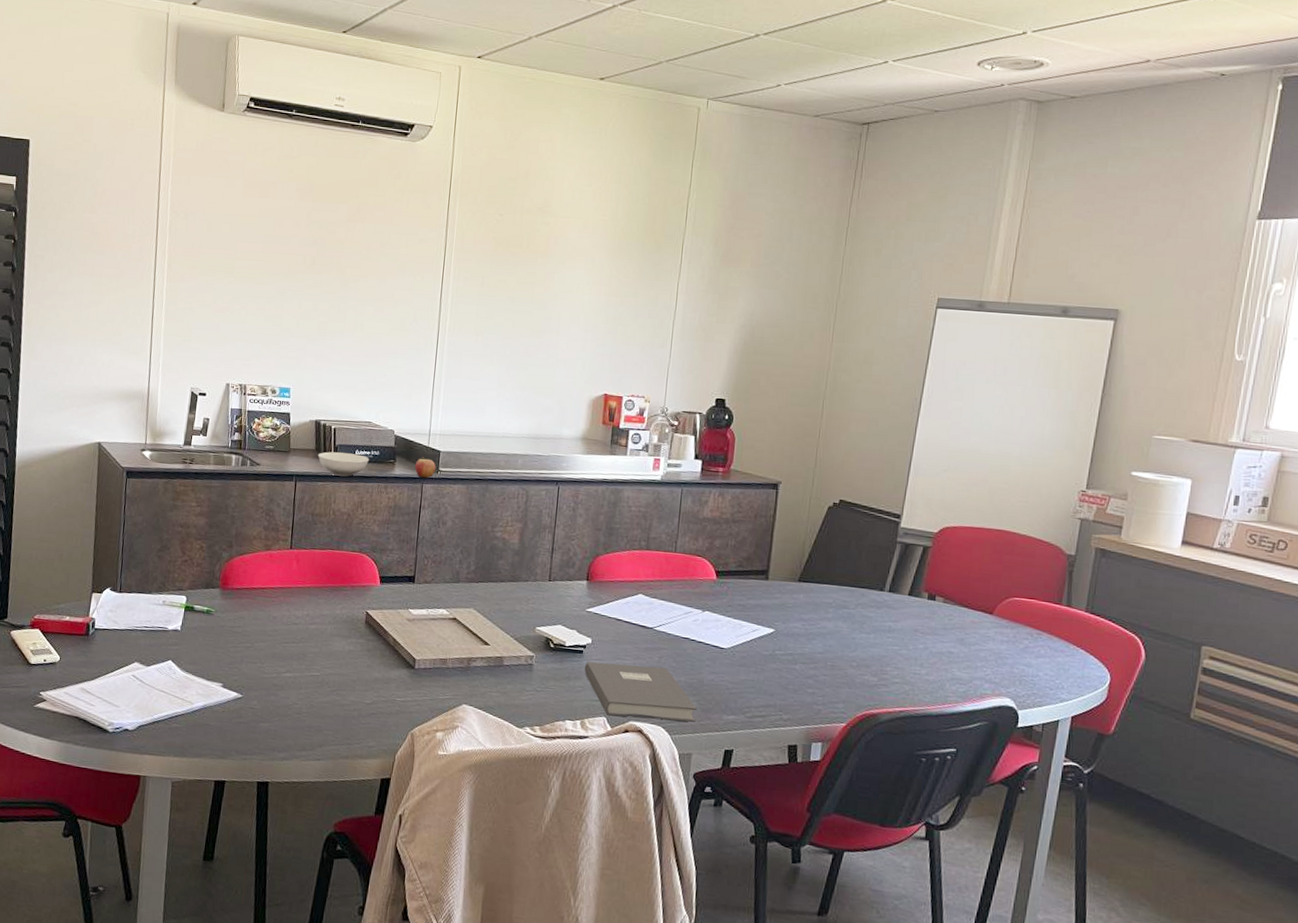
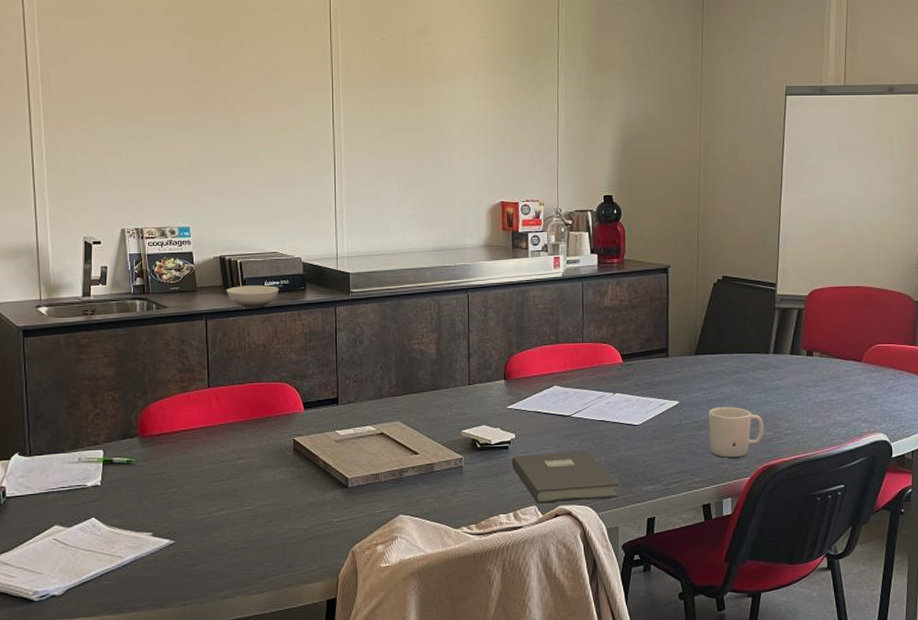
fruit: present [414,457,437,479] -> none [325,281,348,301]
mug: none [802,642,869,701] -> present [708,407,764,458]

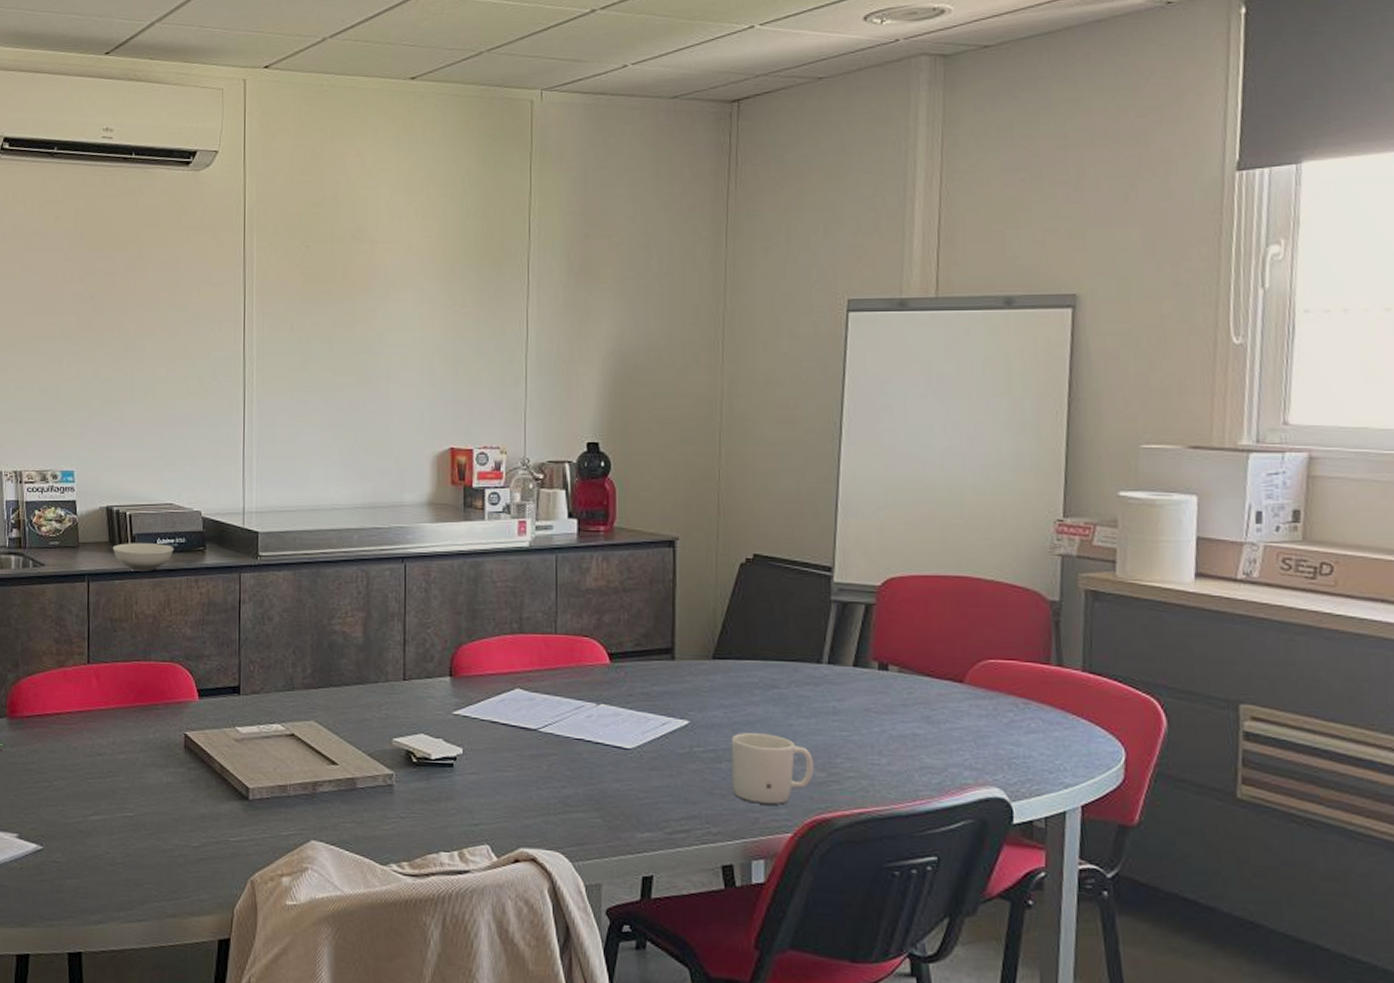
book: present [511,451,619,504] -> none [457,776,602,844]

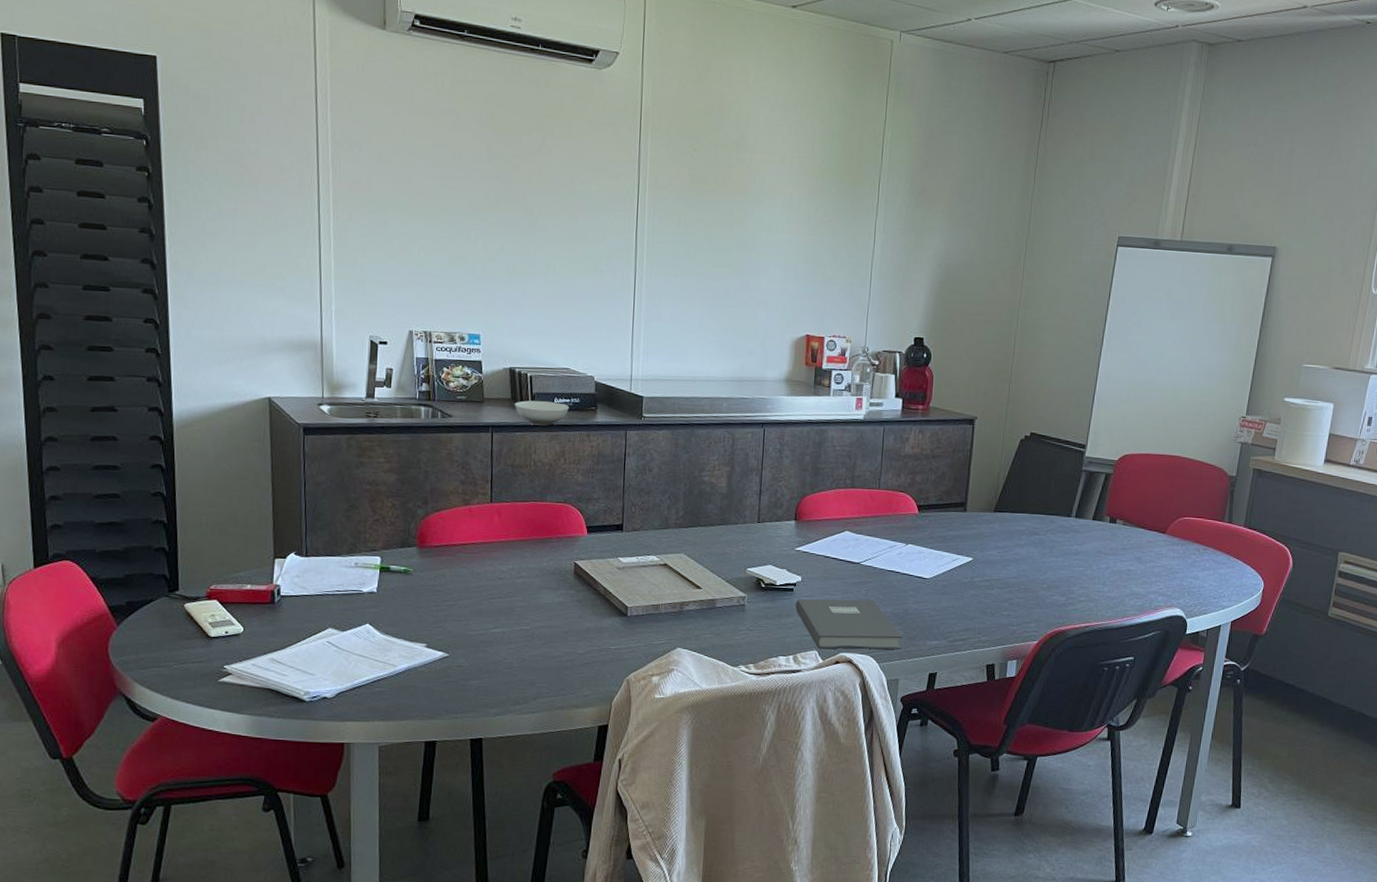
book: none [457,776,602,844] -> present [795,598,903,650]
mug: present [731,733,814,805] -> none [999,567,1058,621]

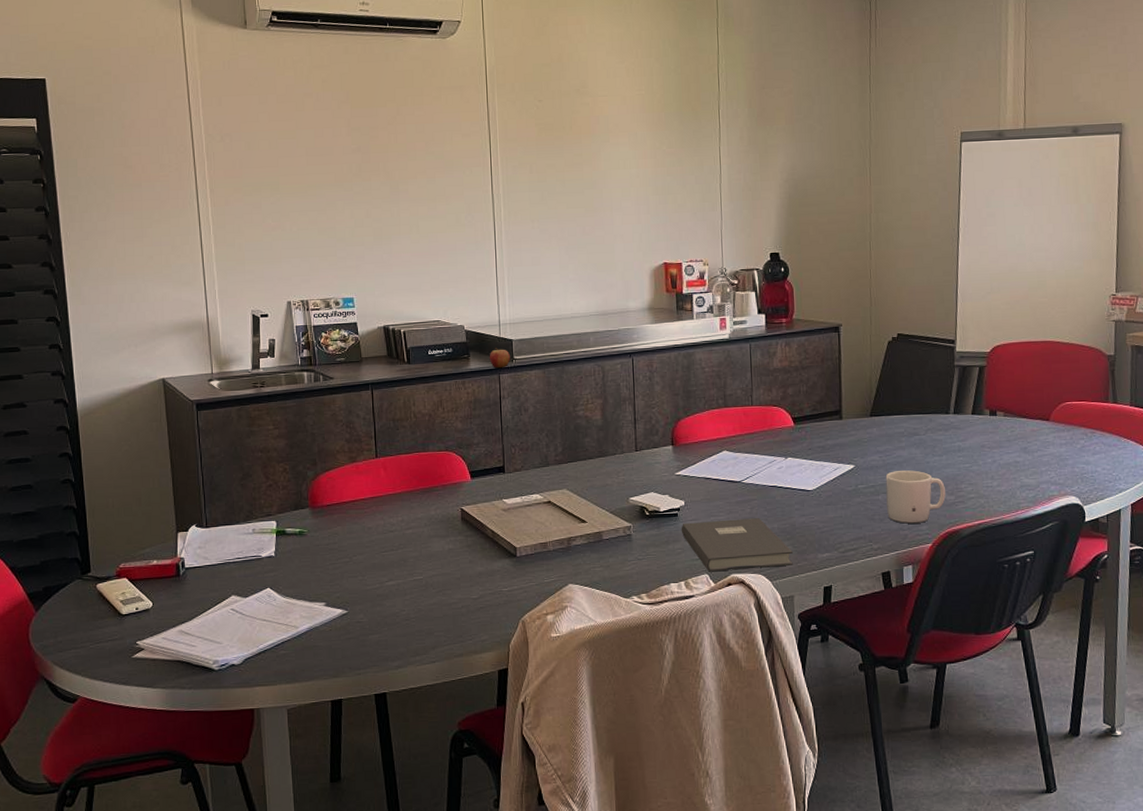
bowl: present [514,400,570,426] -> none [390,354,444,378]
fruit: none [617,403,640,425] -> present [489,348,511,369]
mug: none [999,567,1058,621] -> present [885,470,946,524]

